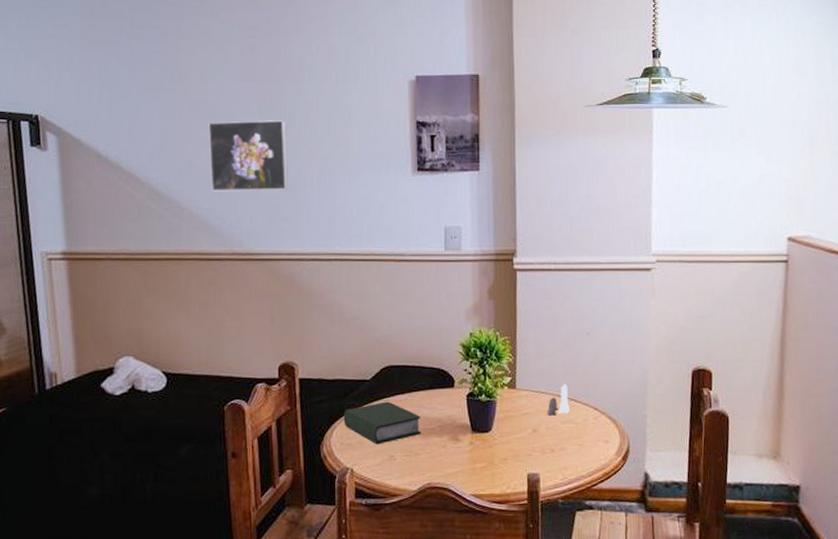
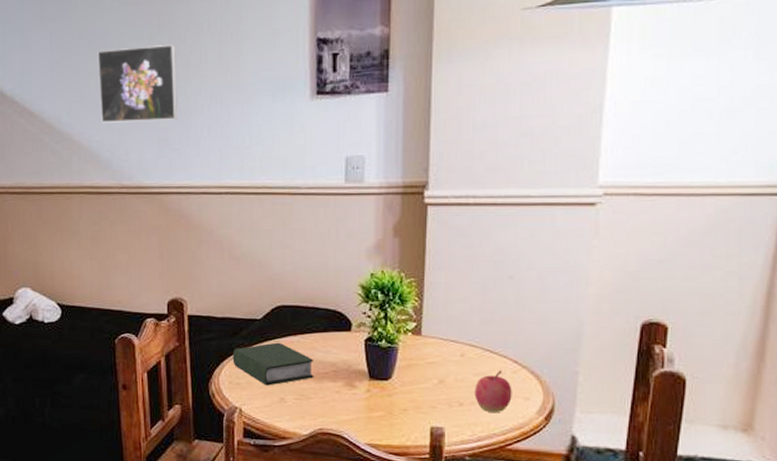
salt and pepper shaker set: present [547,383,570,416] -> none [456,332,484,367]
apple: none [563,417,595,456] -> present [474,370,512,412]

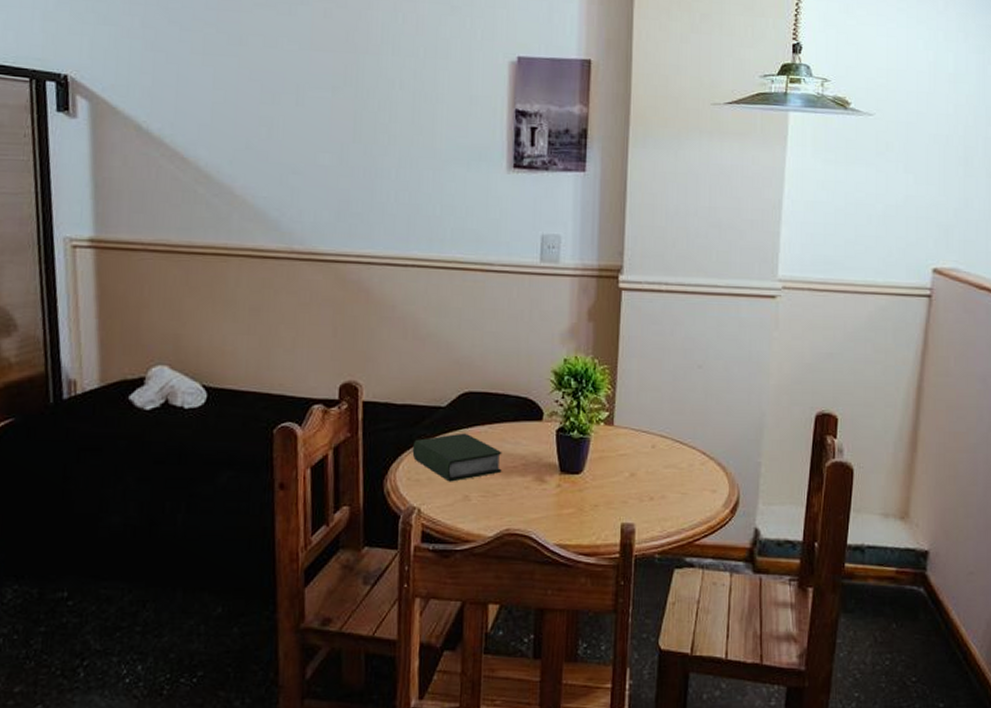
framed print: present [97,44,177,123] -> none [270,96,363,181]
apple: present [474,370,512,412] -> none [665,462,700,506]

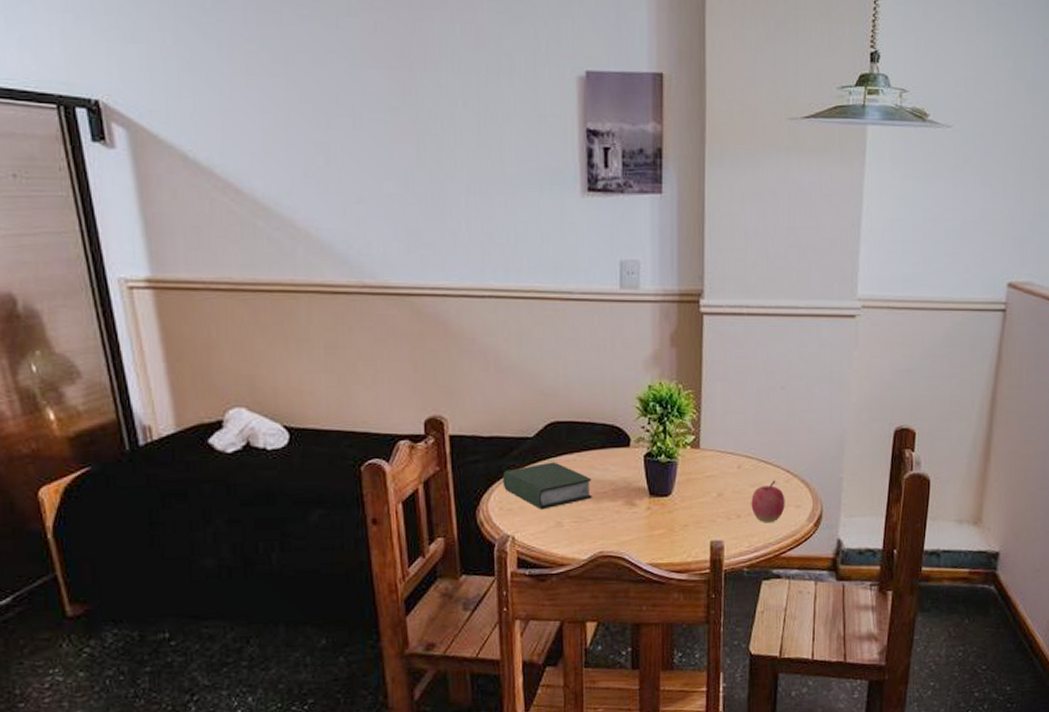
apple: none [665,462,700,506] -> present [751,480,785,522]

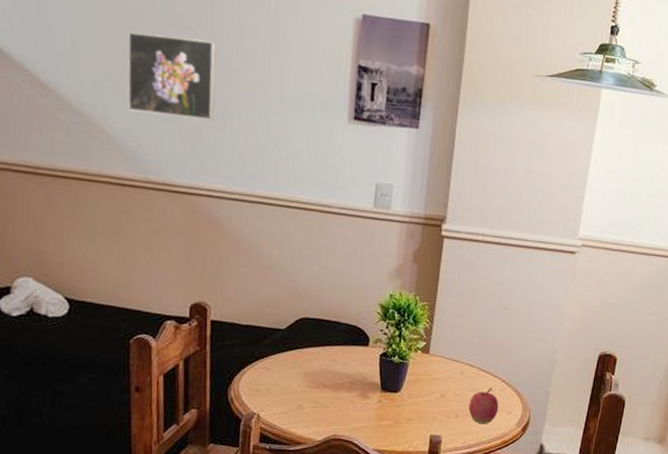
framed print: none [325,119,429,210] -> present [127,32,217,120]
book: present [502,461,592,510] -> none [254,352,332,394]

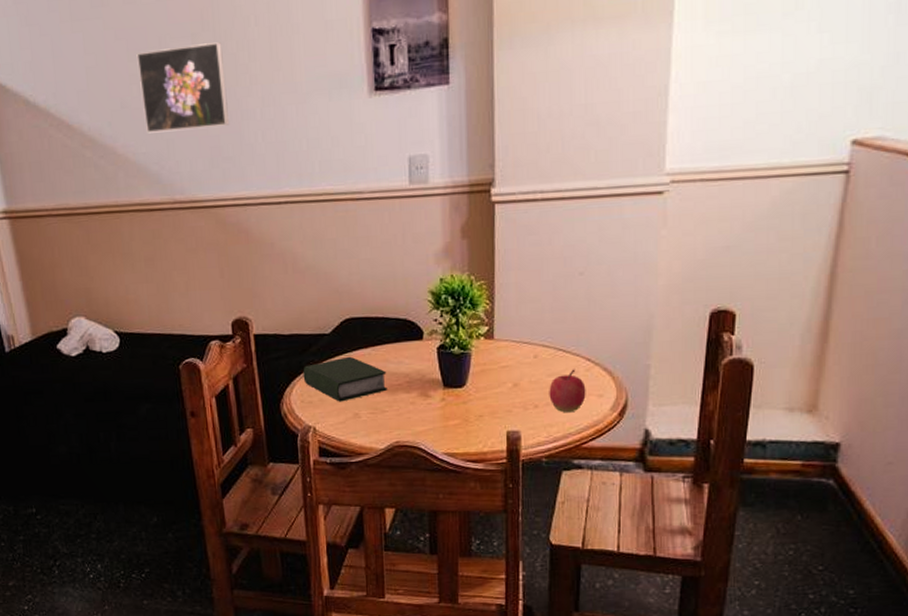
book: none [254,352,332,394] -> present [303,356,387,402]

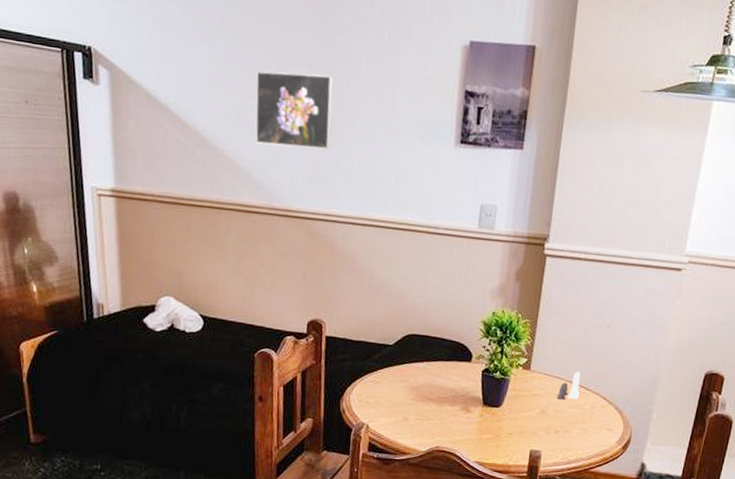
book: present [303,356,387,402] -> none [364,367,437,406]
salt and pepper shaker set: none [530,331,557,368] -> present [557,371,581,400]
apple: present [549,369,586,412] -> none [568,405,600,440]

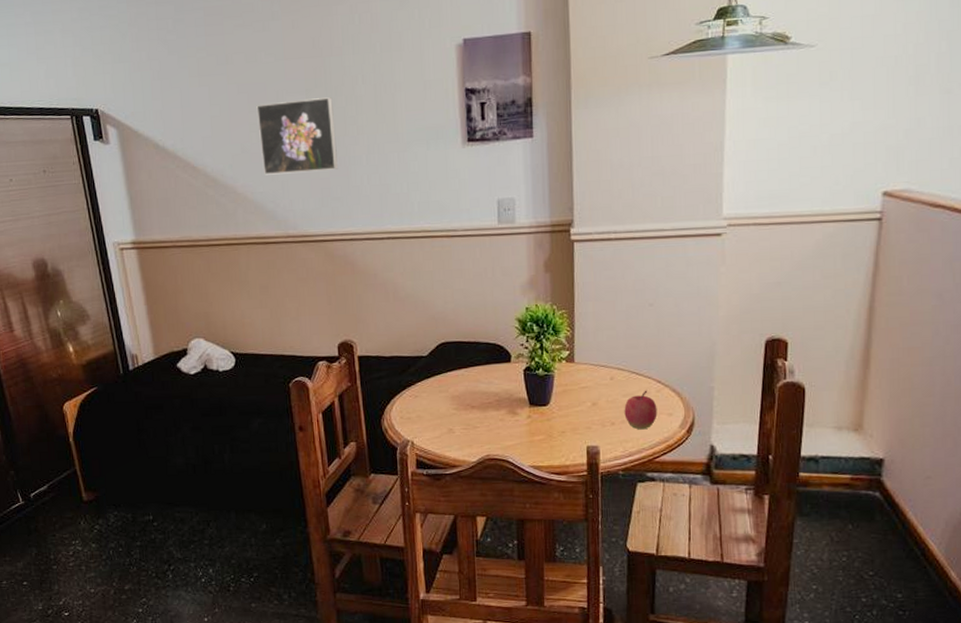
salt and pepper shaker set: present [557,371,581,400] -> none [607,356,631,389]
apple: none [568,405,600,440] -> present [624,390,657,429]

